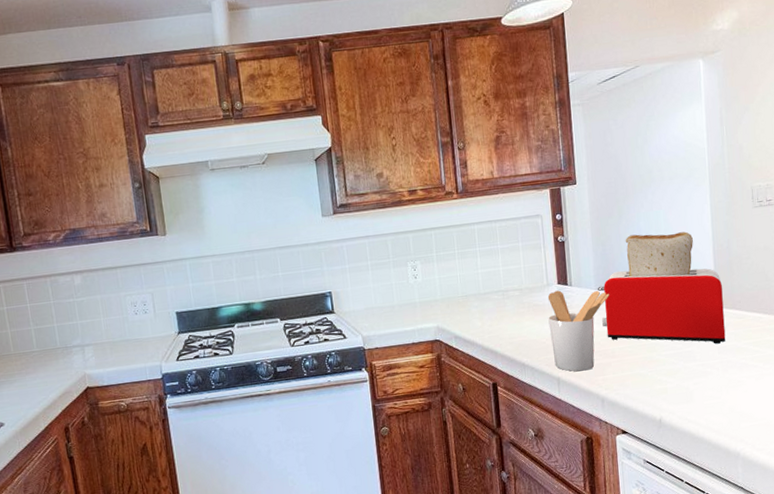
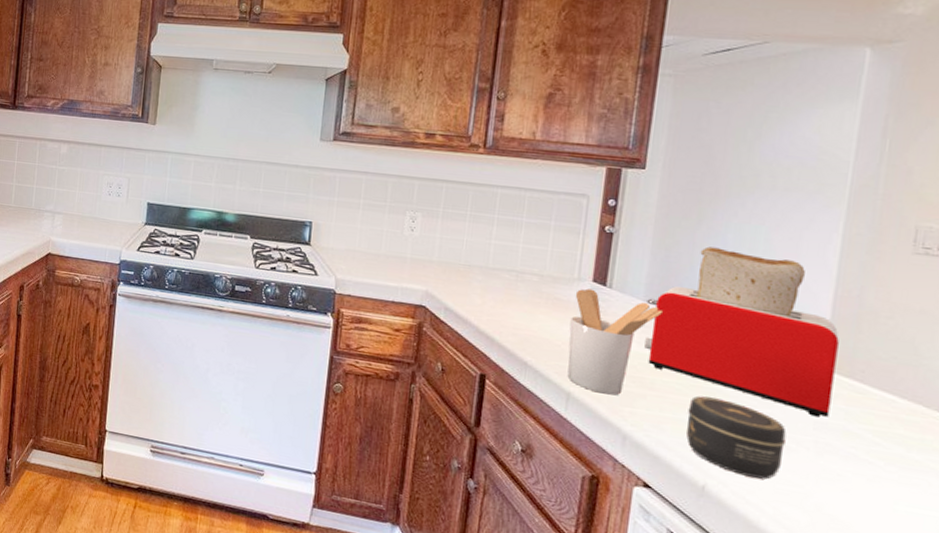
jar: none [640,349,704,403] -> present [686,396,787,479]

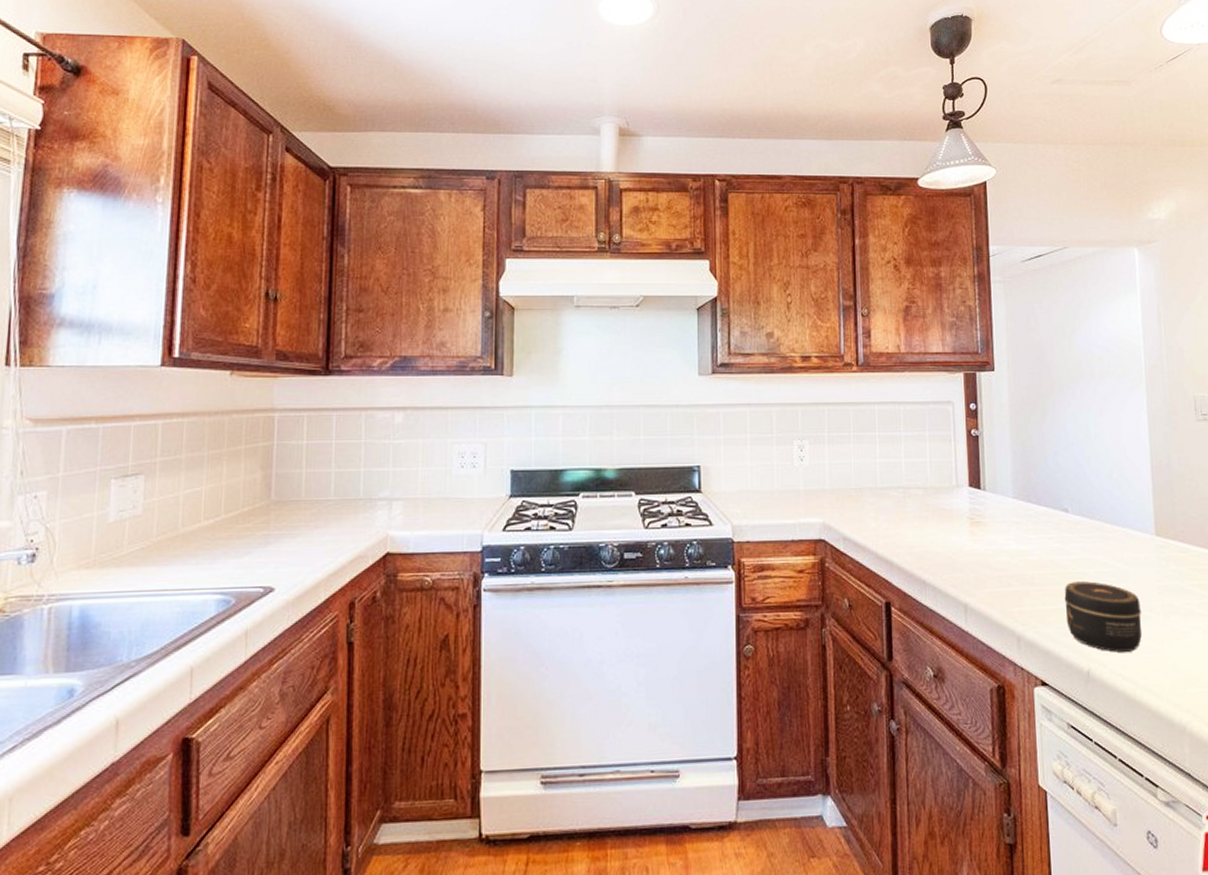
utensil holder: present [567,288,662,396] -> none [956,494,1029,598]
toaster: present [644,246,839,417] -> none [1015,437,1167,582]

